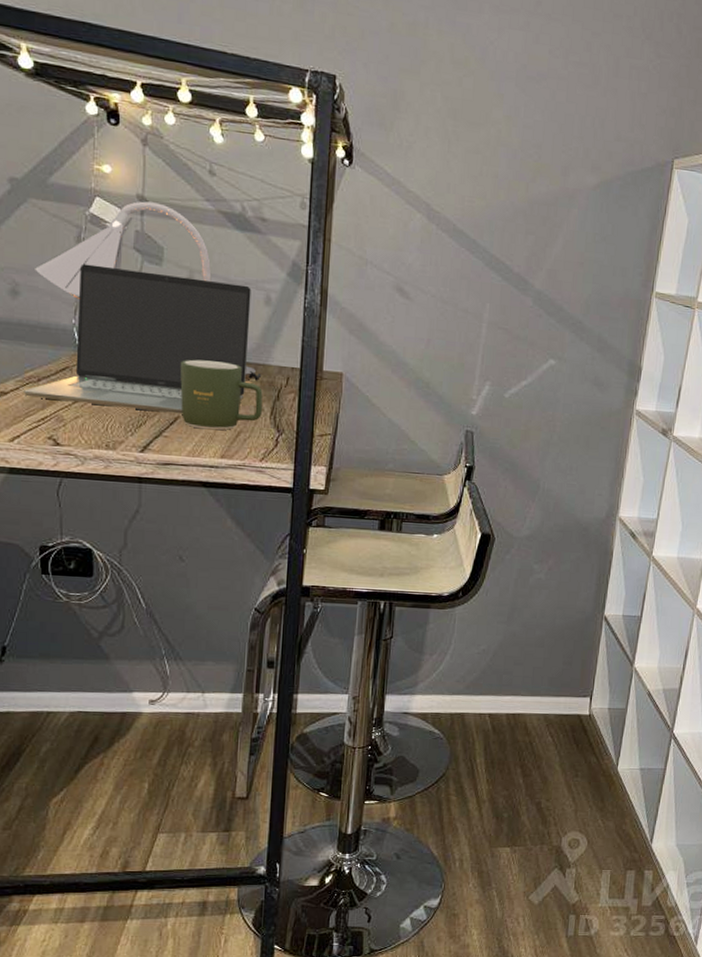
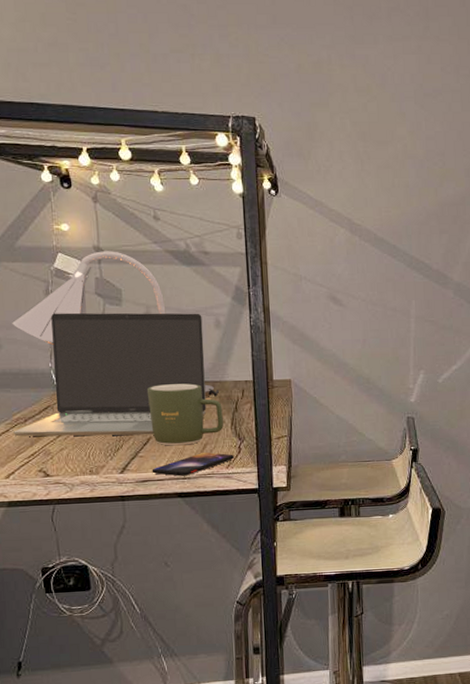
smartphone: none [176,440,271,465] -> present [152,452,235,476]

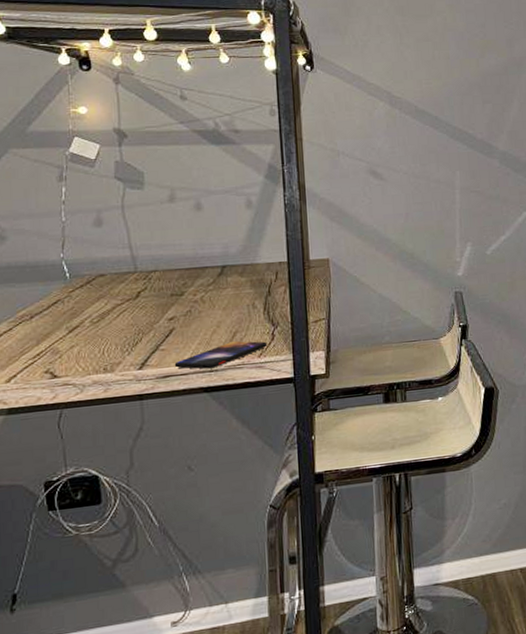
table lamp: present [12,251,219,397] -> none [20,133,250,282]
laptop: present [13,312,207,437] -> none [17,193,237,336]
mug: present [146,383,224,446] -> none [170,268,255,337]

